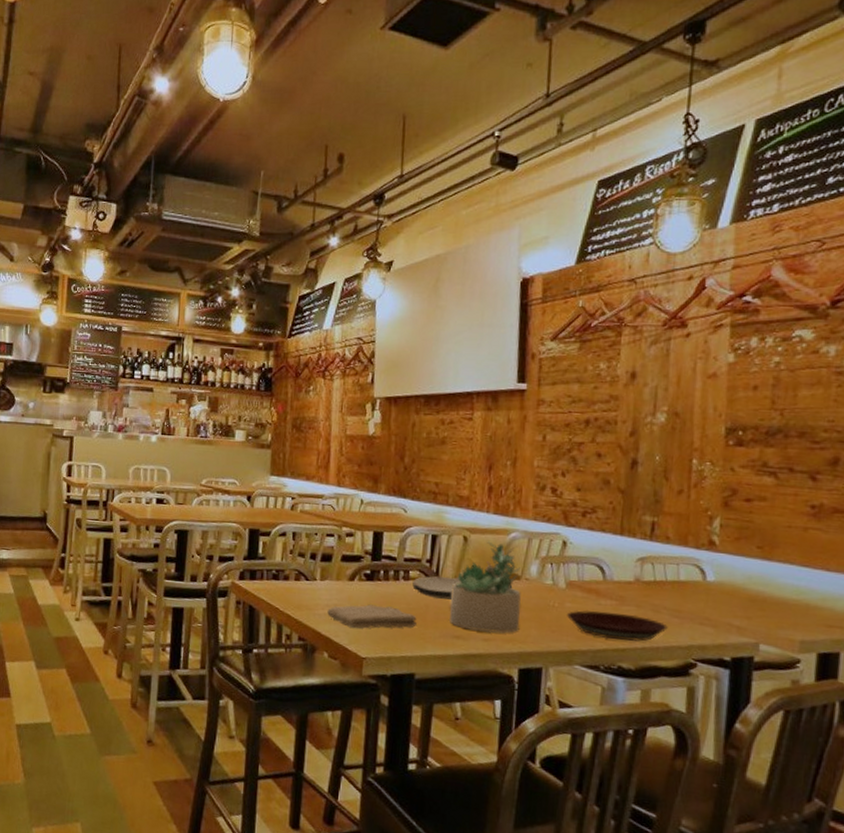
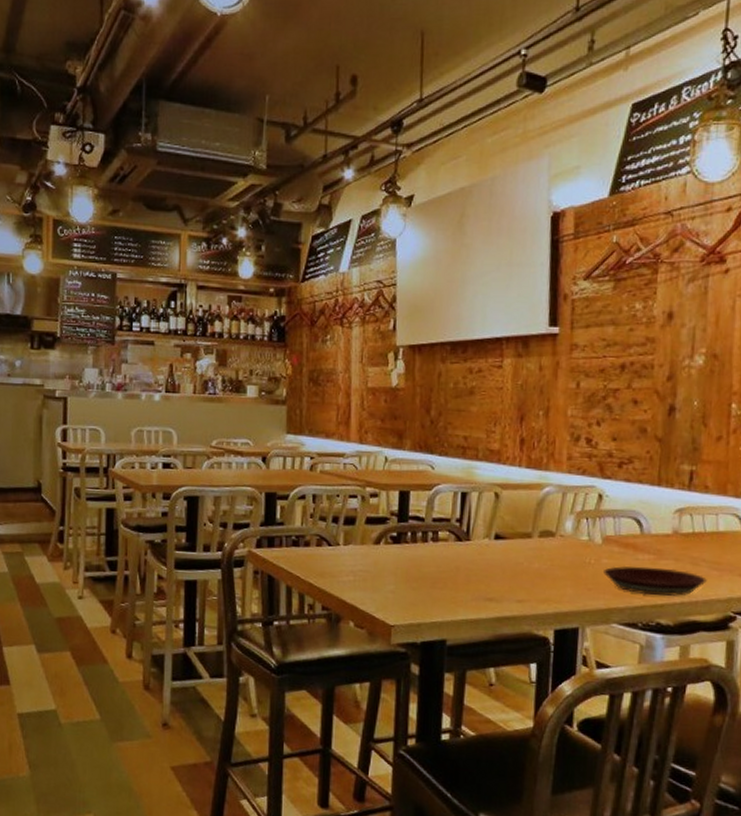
washcloth: present [327,604,417,629] -> none [352,569,447,595]
plate: present [412,575,513,600] -> none [442,535,547,560]
succulent plant: present [450,541,521,633] -> none [481,497,556,594]

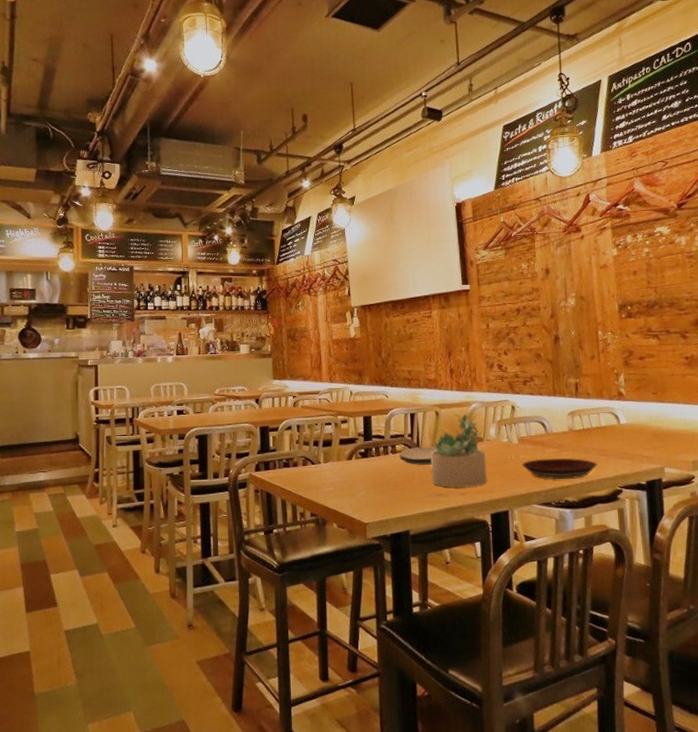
plate: none [442,535,547,560] -> present [399,446,478,465]
succulent plant: none [481,497,556,594] -> present [430,413,487,488]

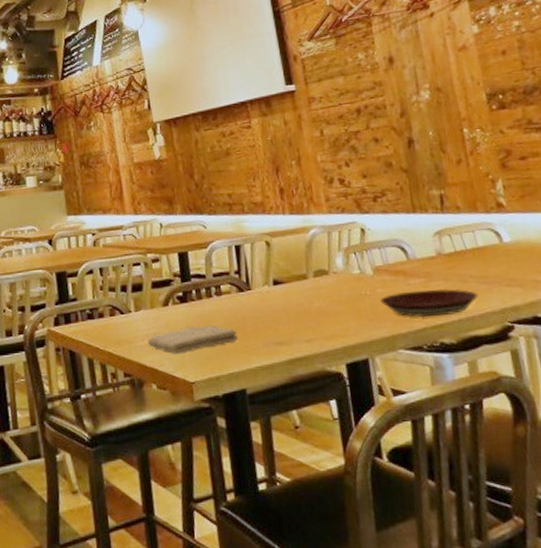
washcloth: none [332,477,406,500] -> present [147,325,238,355]
plate: present [399,446,478,465] -> none [225,282,323,308]
succulent plant: present [430,413,487,488] -> none [263,242,338,334]

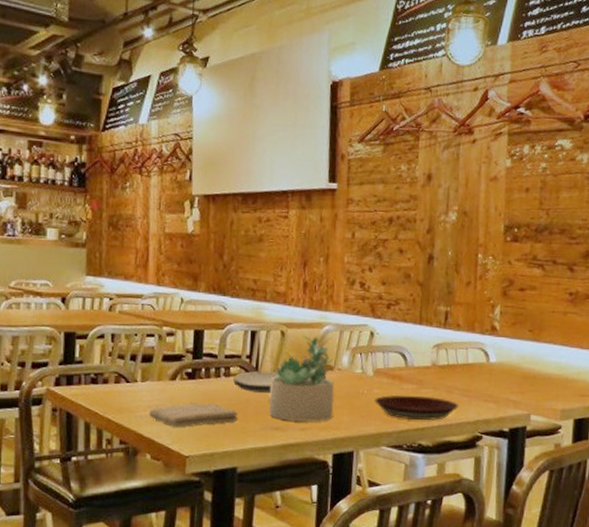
plate: none [225,282,323,308] -> present [233,370,327,393]
succulent plant: none [263,242,338,334] -> present [269,335,334,423]

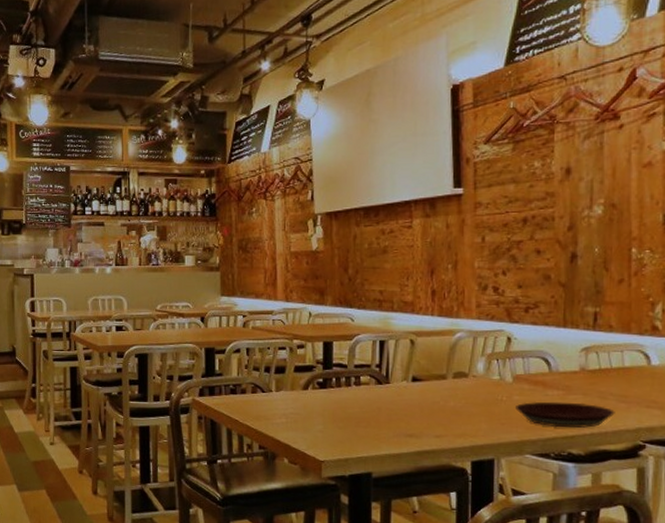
washcloth: present [149,403,238,428] -> none [285,411,370,435]
plate: present [233,370,327,393] -> none [364,379,461,401]
succulent plant: present [269,335,334,423] -> none [401,343,470,430]

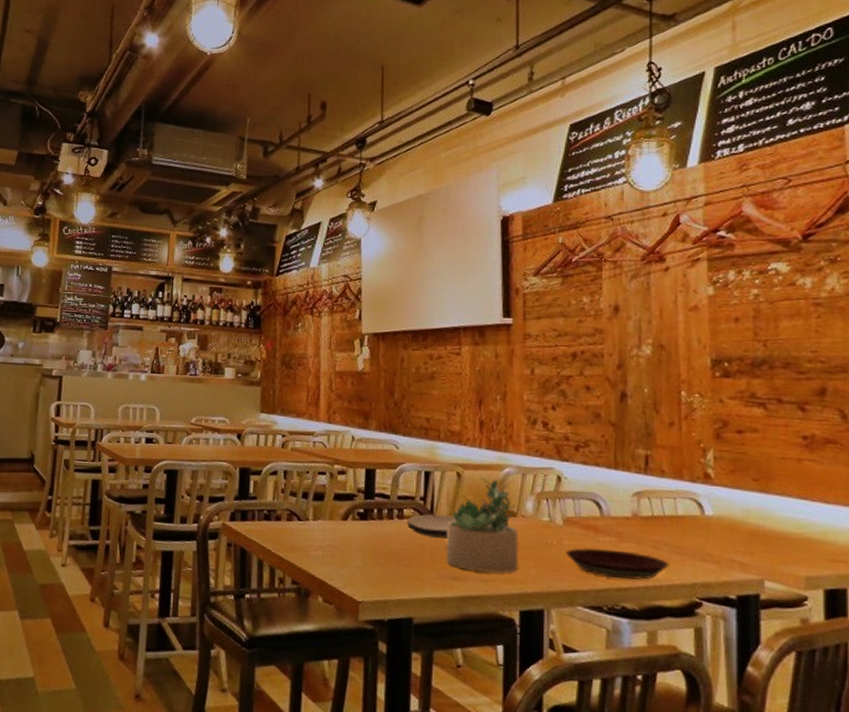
plate: none [364,379,461,401] -> present [407,513,509,539]
succulent plant: none [401,343,470,430] -> present [446,477,519,574]

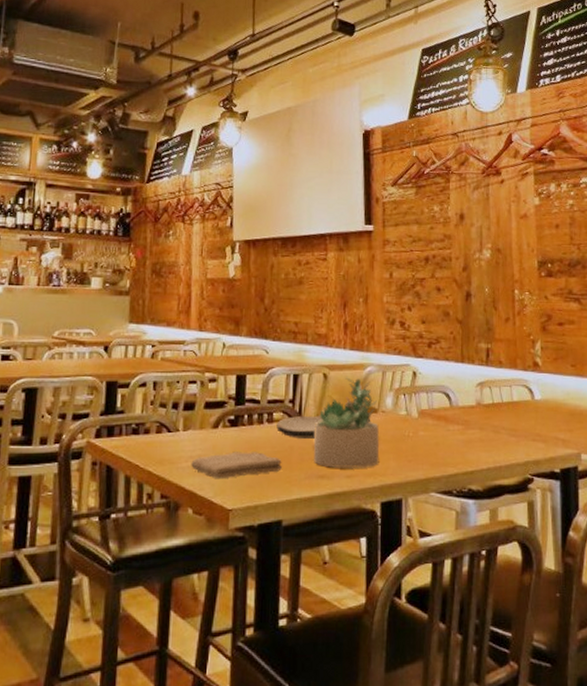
washcloth: none [321,545,413,571] -> present [191,452,282,480]
plate: present [566,547,670,580] -> none [421,436,507,464]

